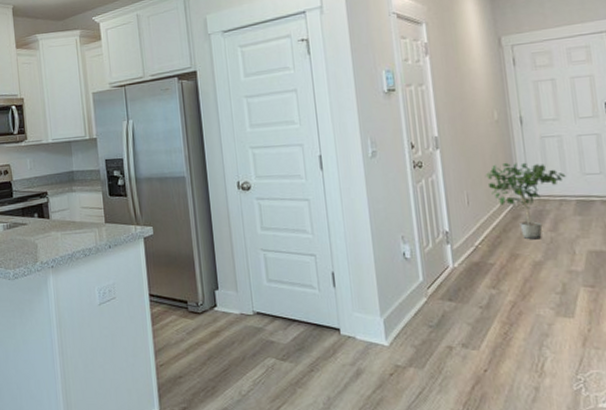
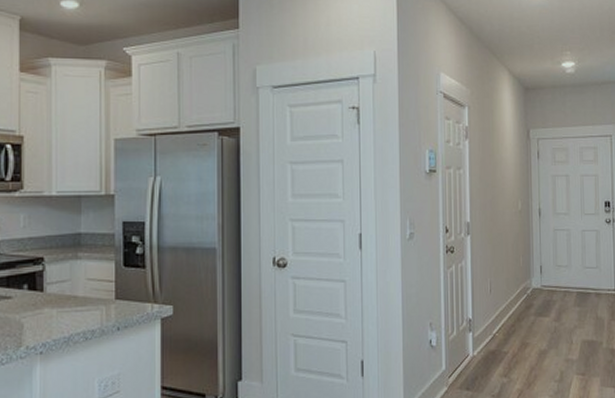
potted plant: present [485,162,566,240] -> none [506,252,571,329]

